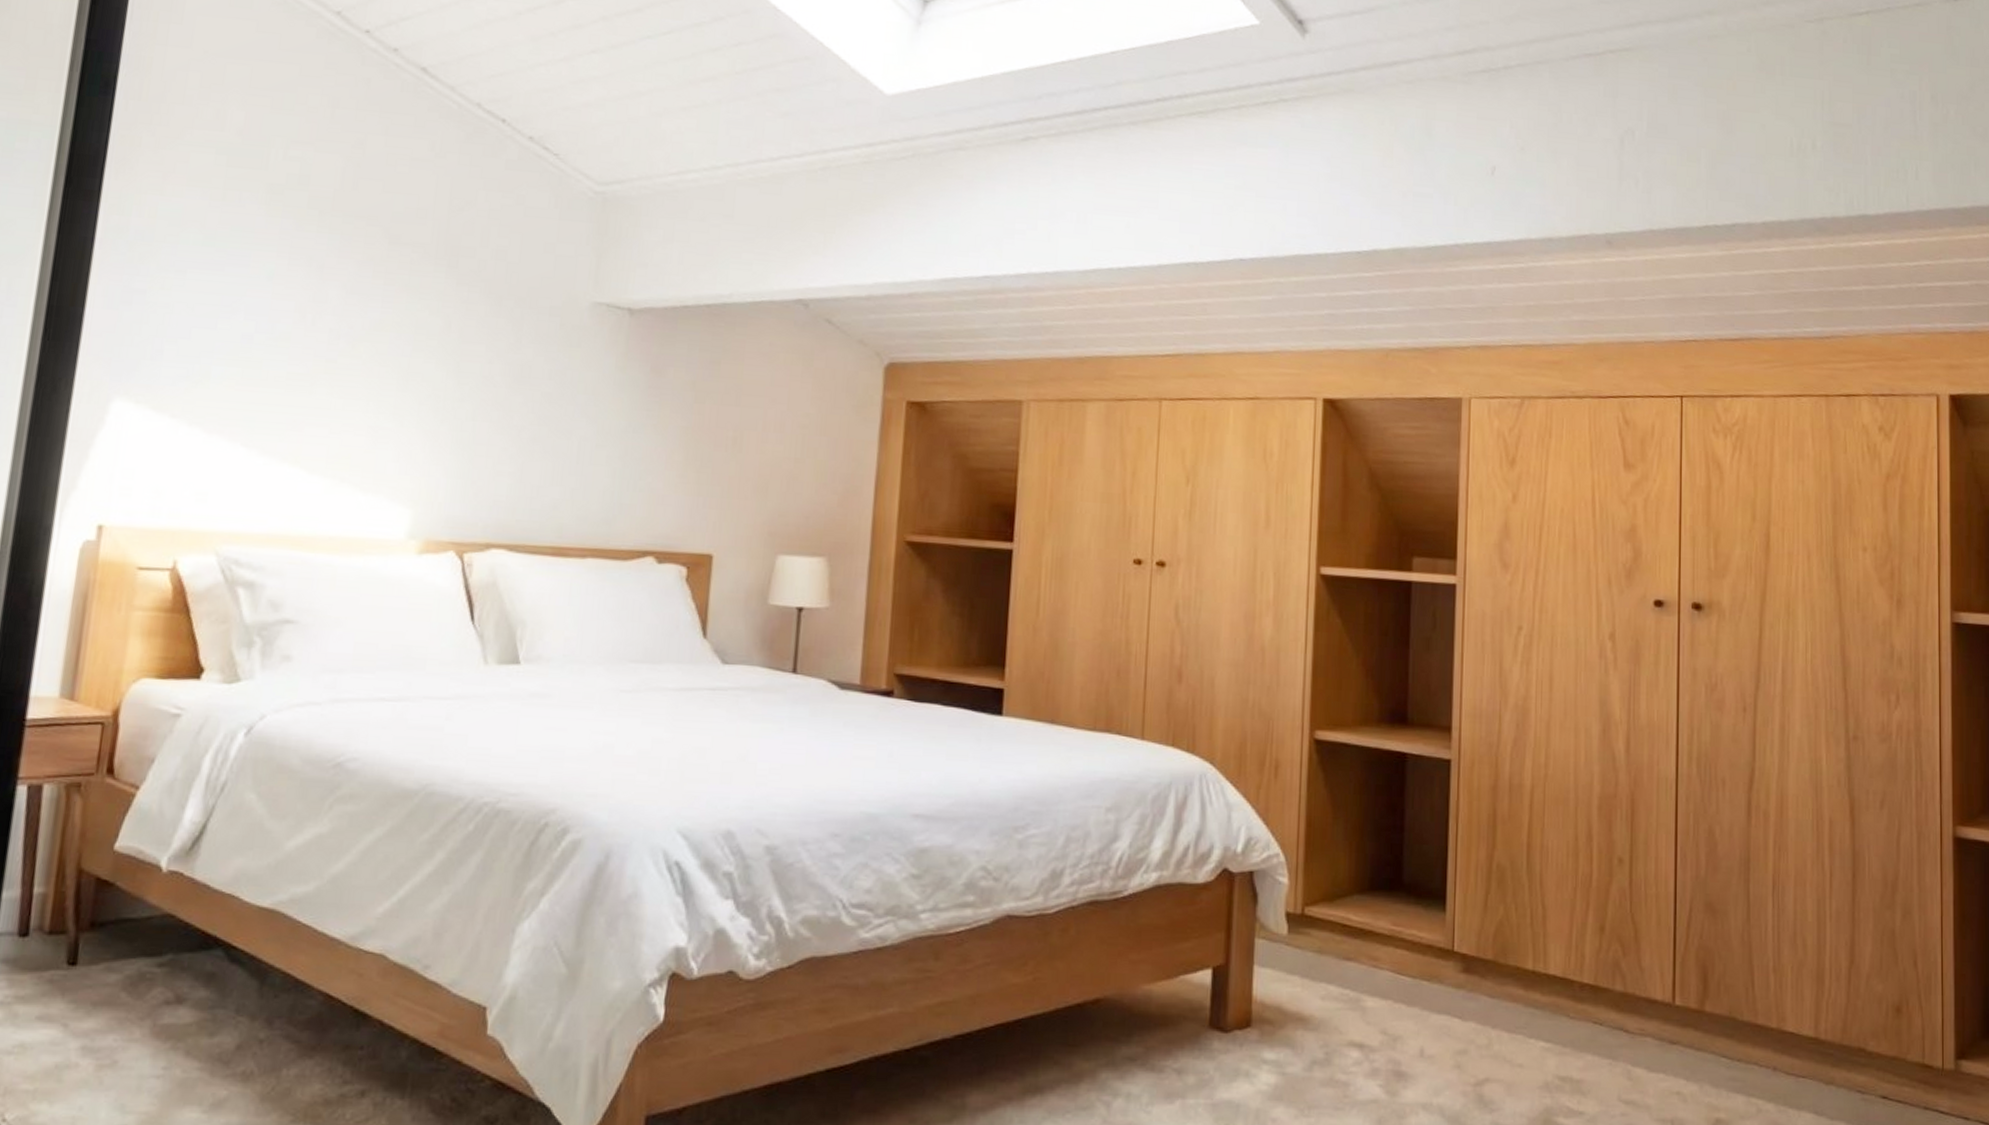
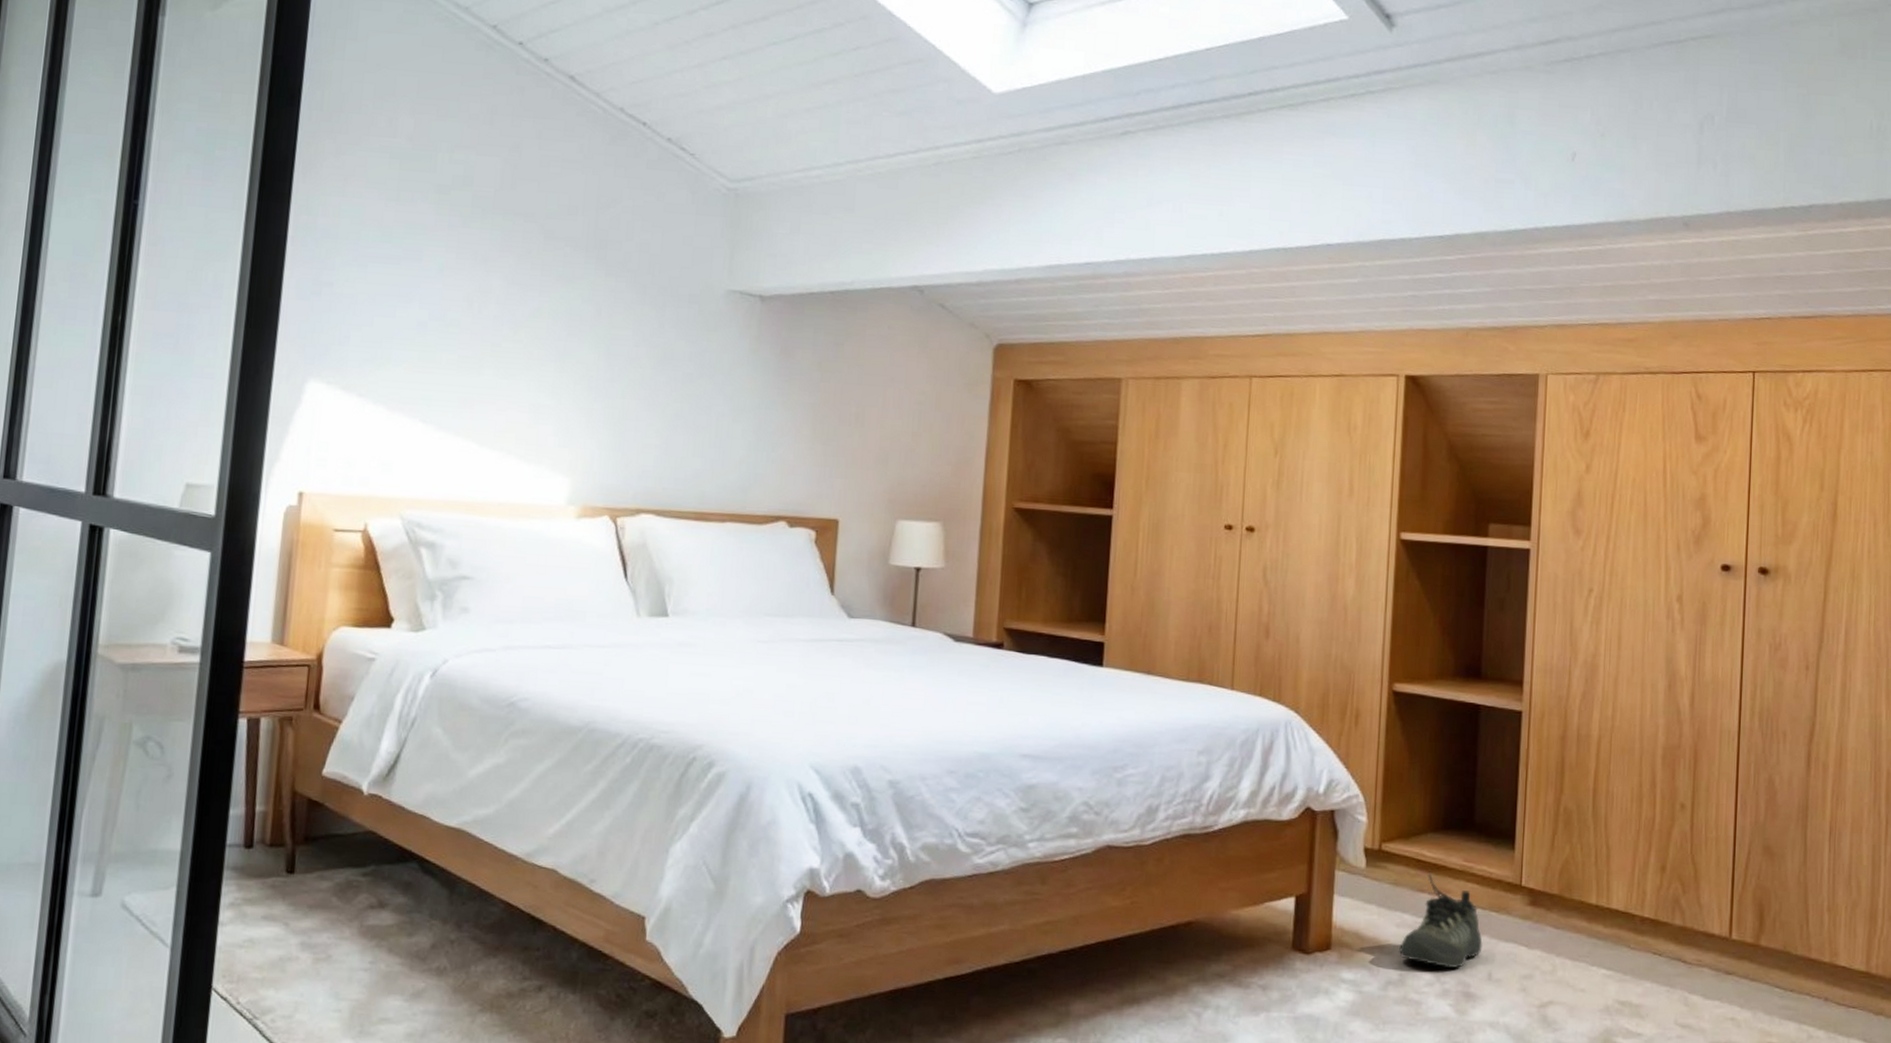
shoe: none [1323,940,1414,1045] -> present [1398,874,1483,969]

